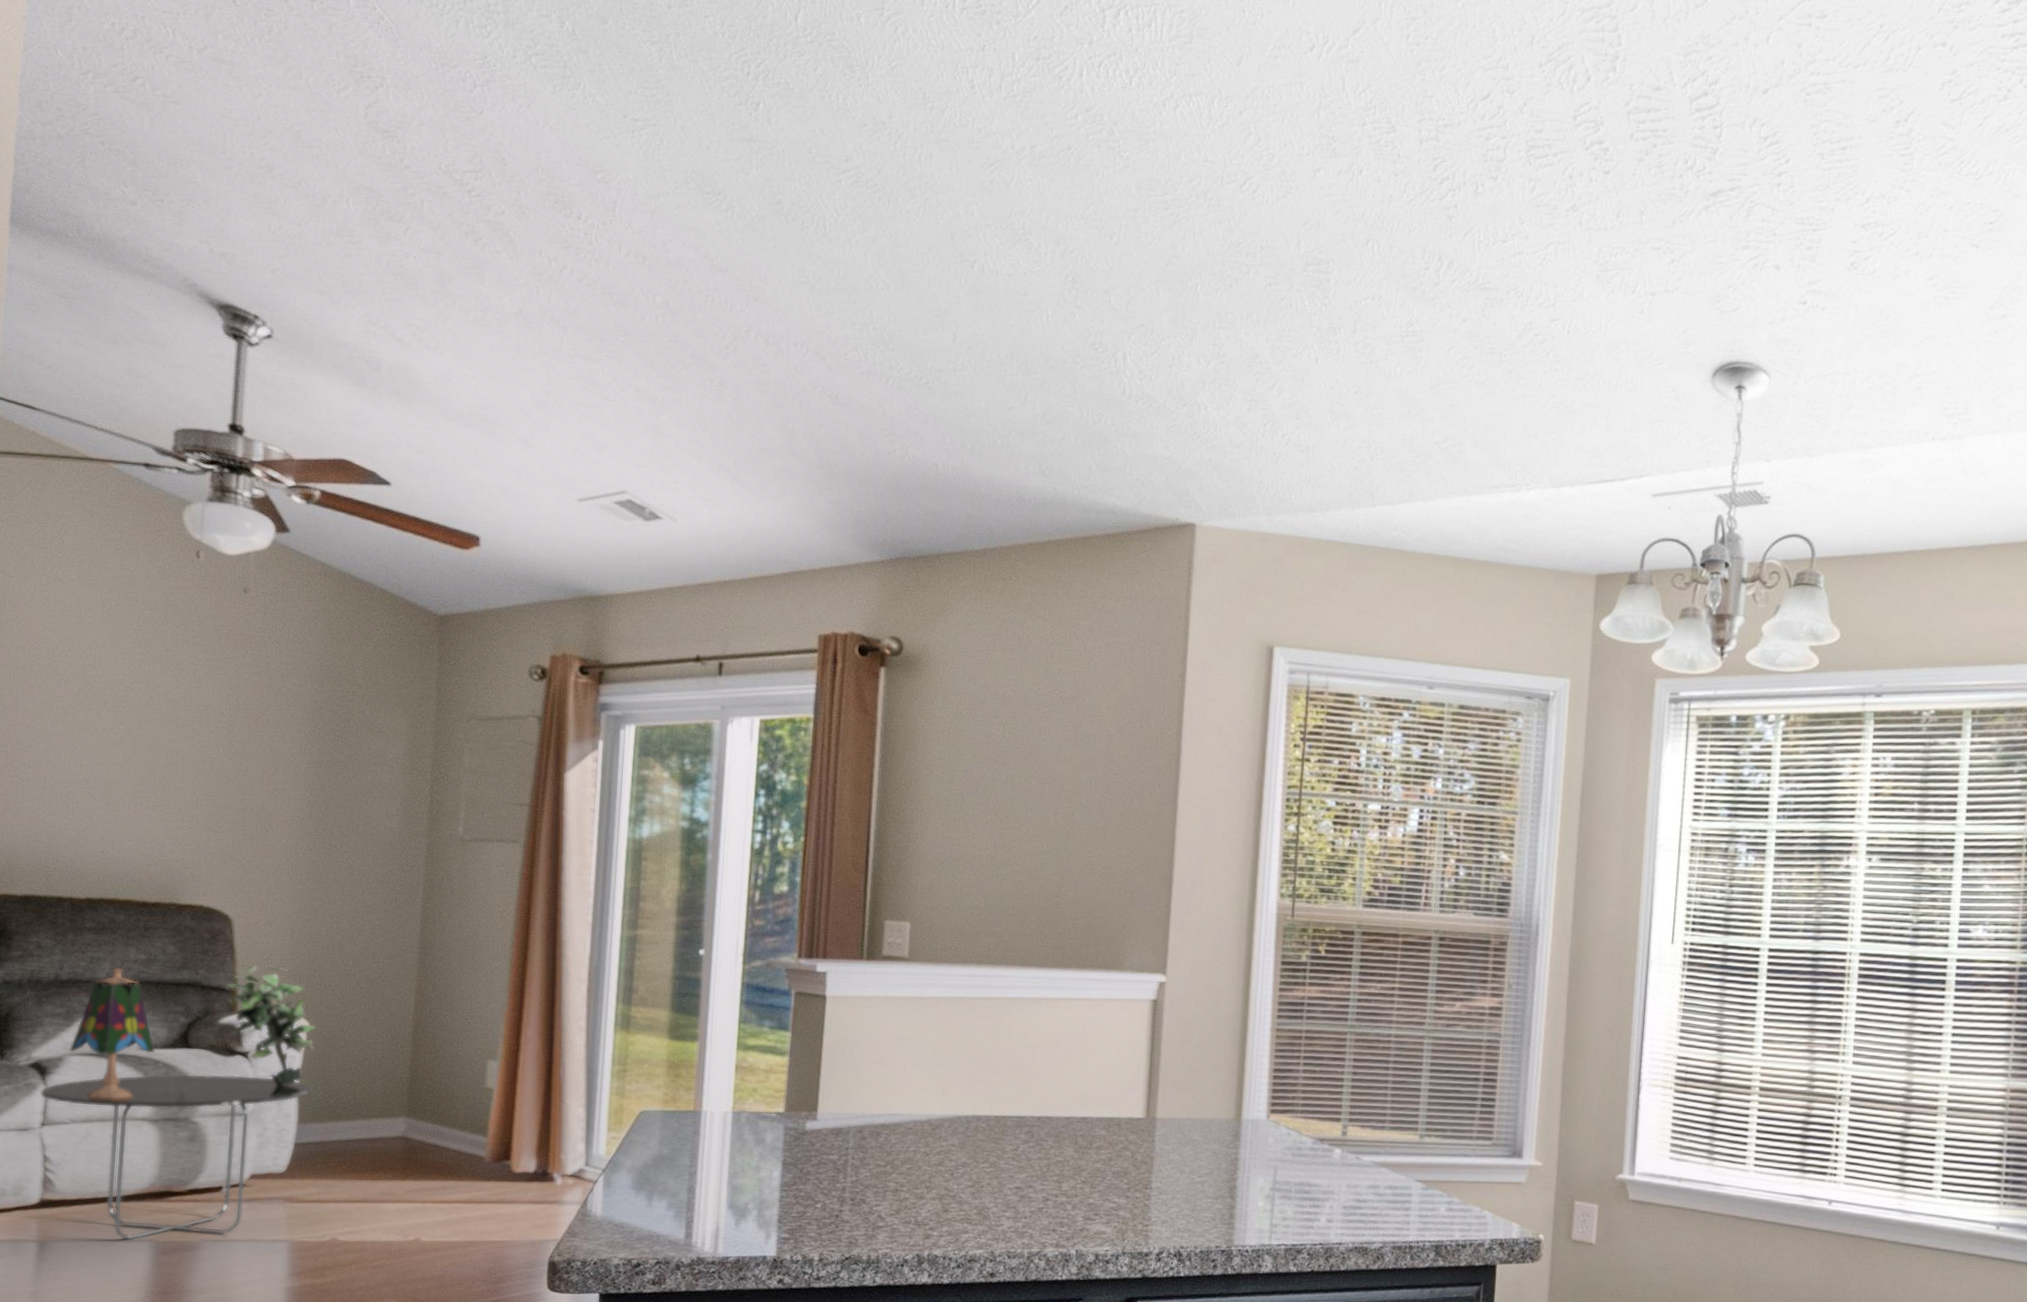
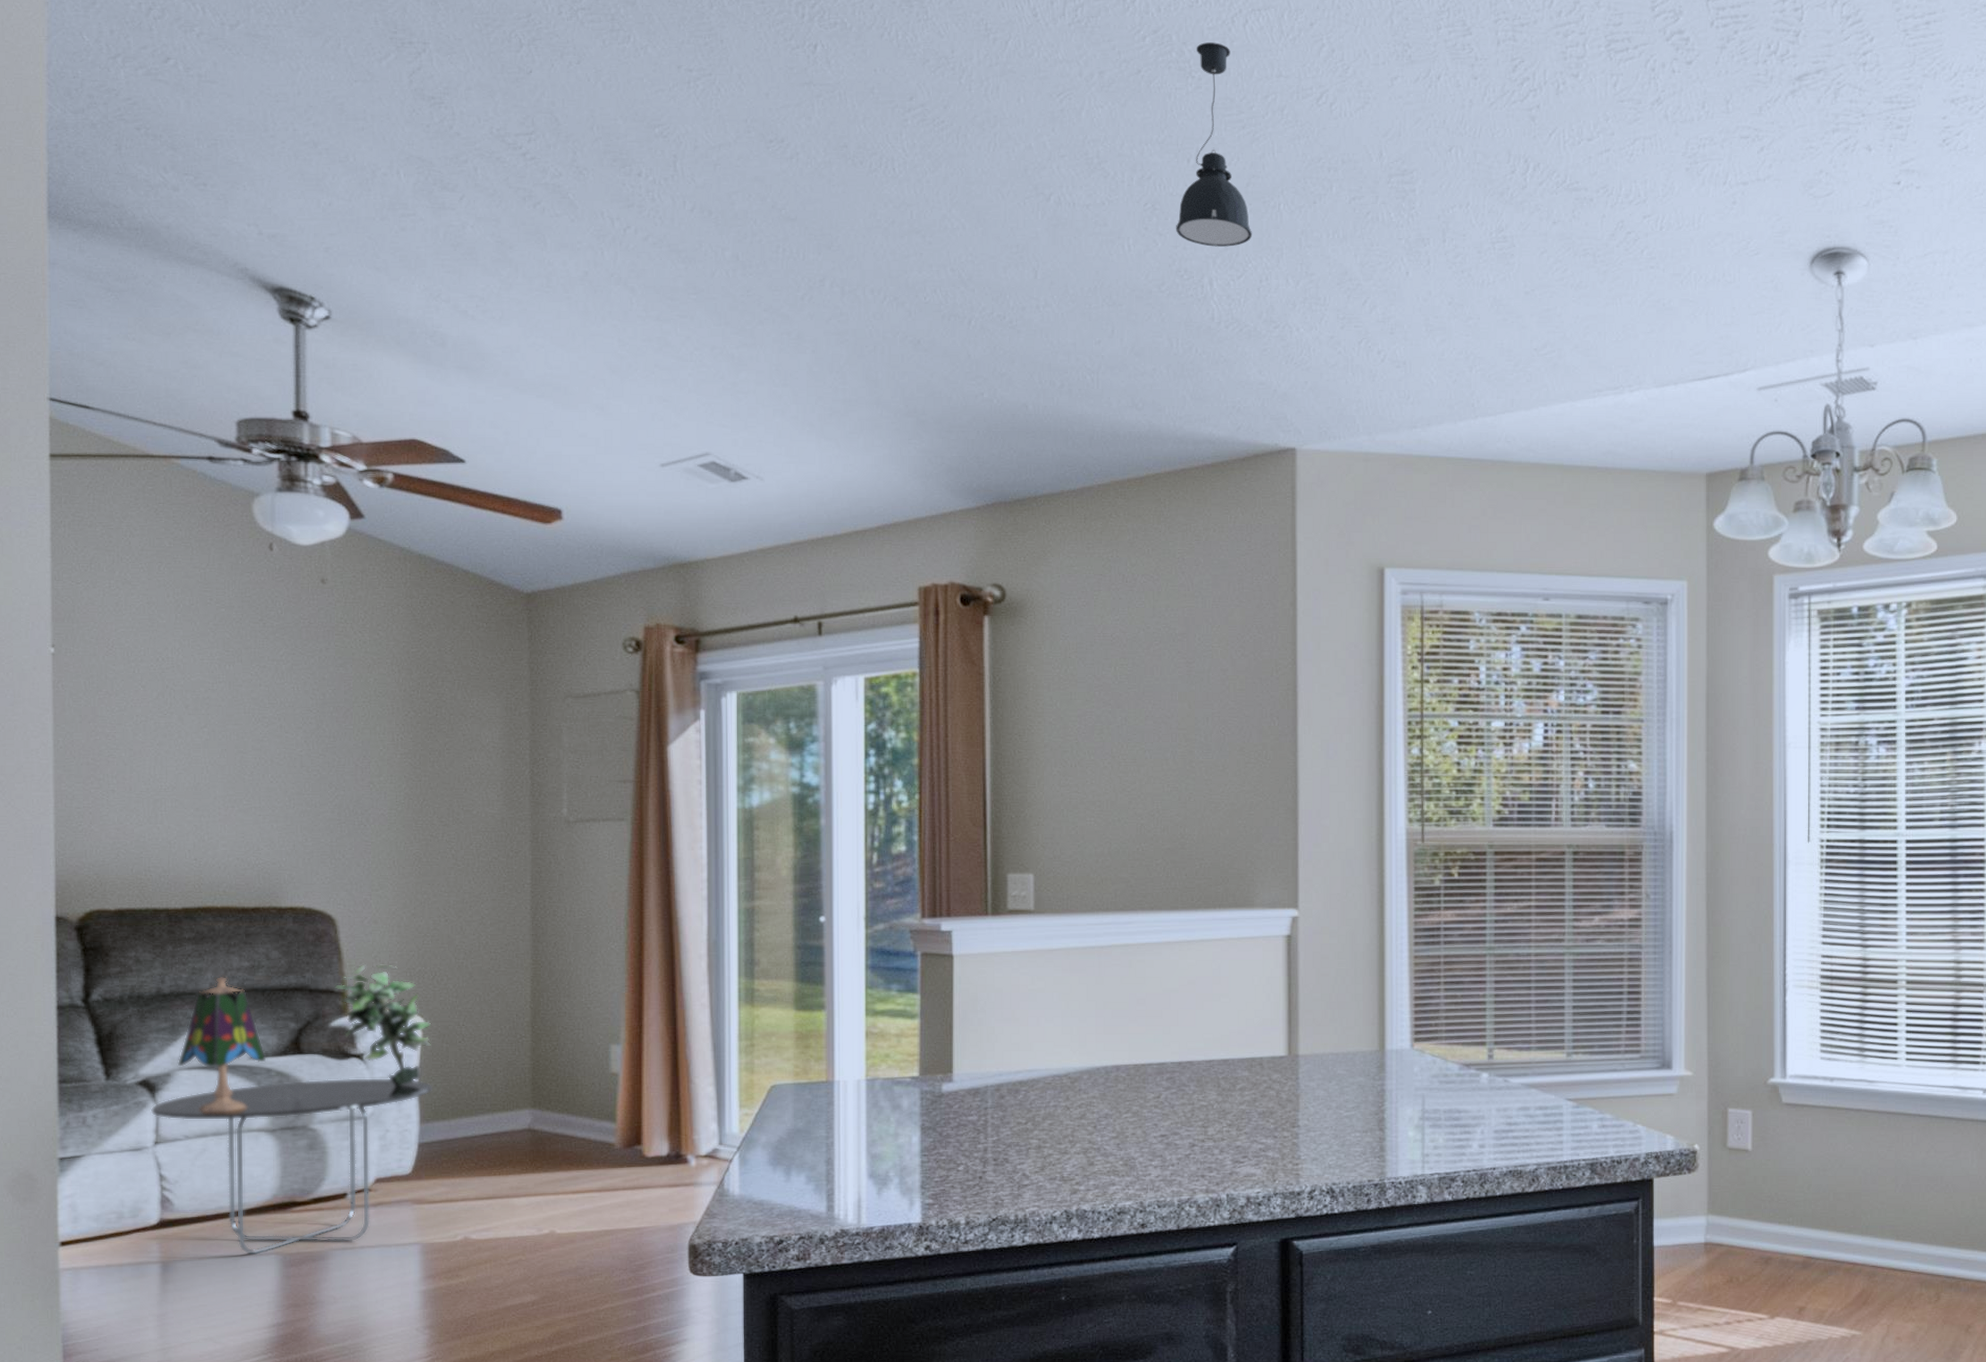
pendant light: none [1093,124,1169,324] -> present [1175,42,1253,247]

